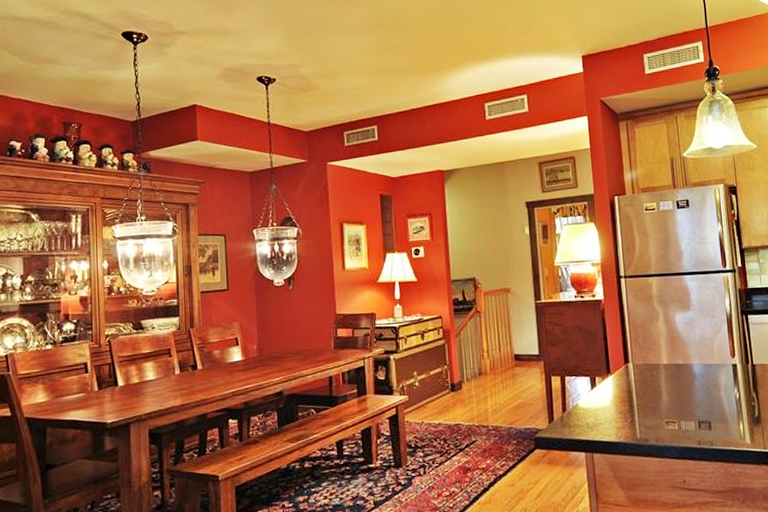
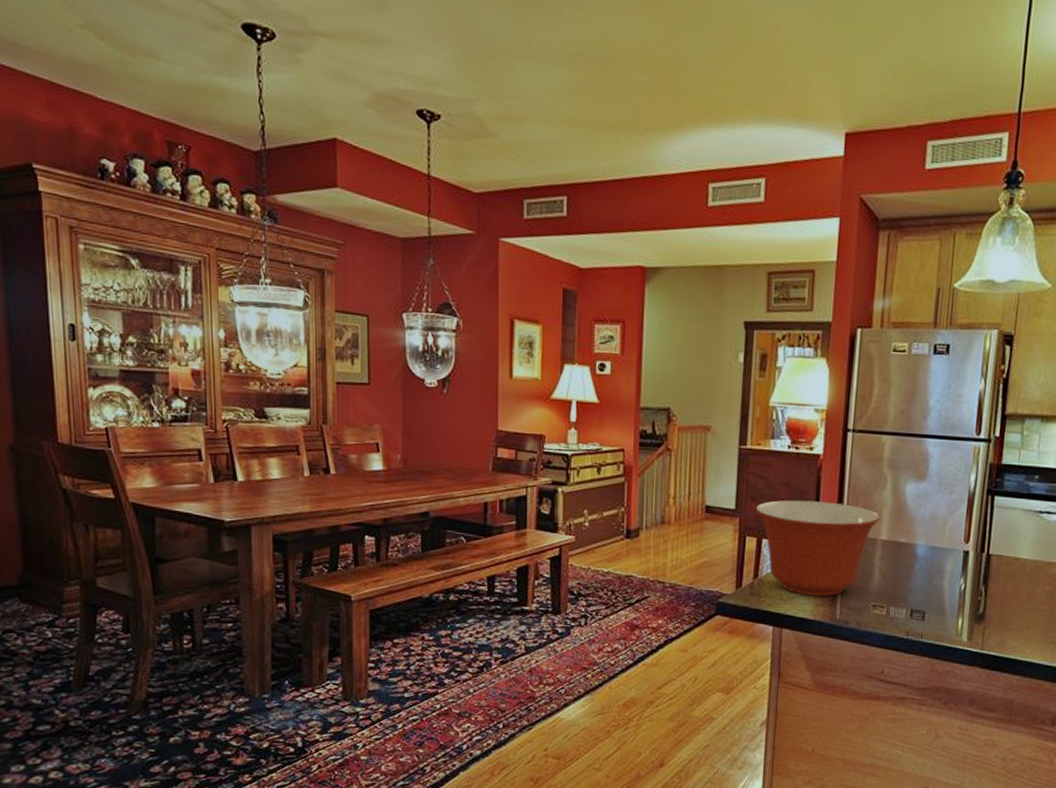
mixing bowl: none [555,338,660,421] -> present [755,500,881,597]

